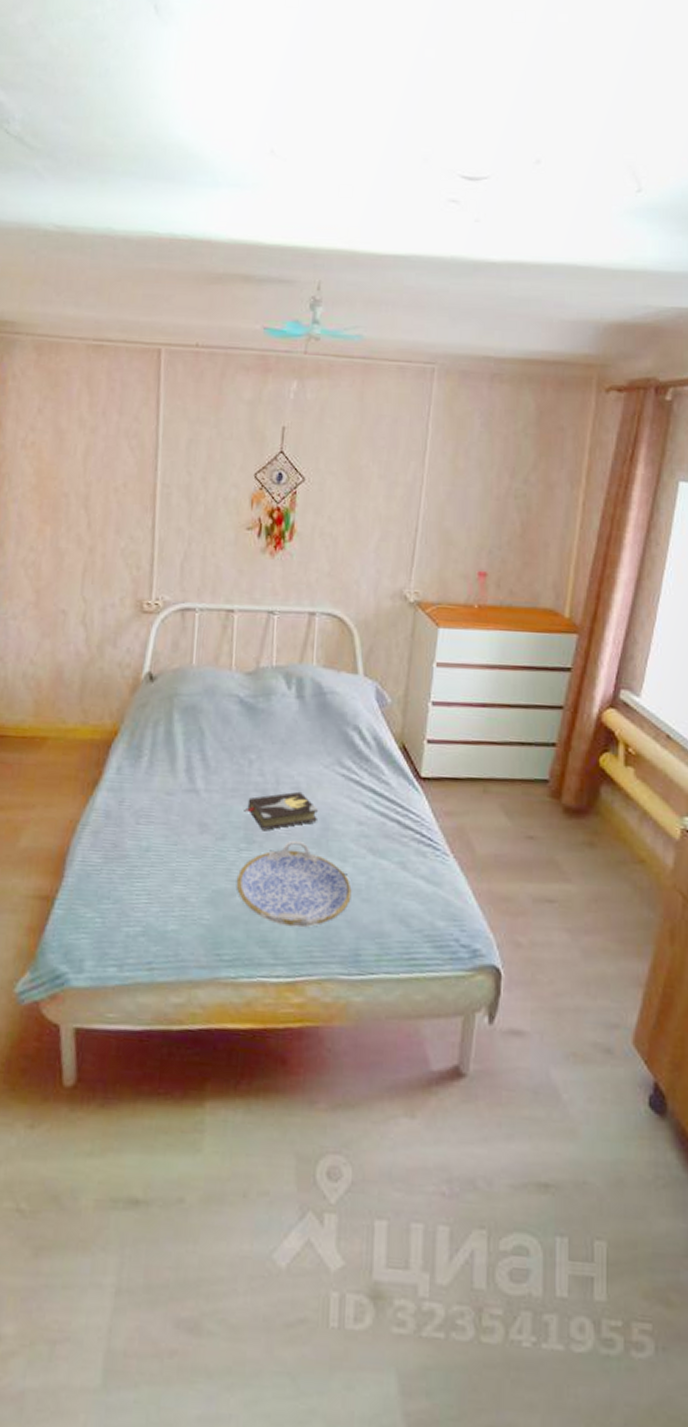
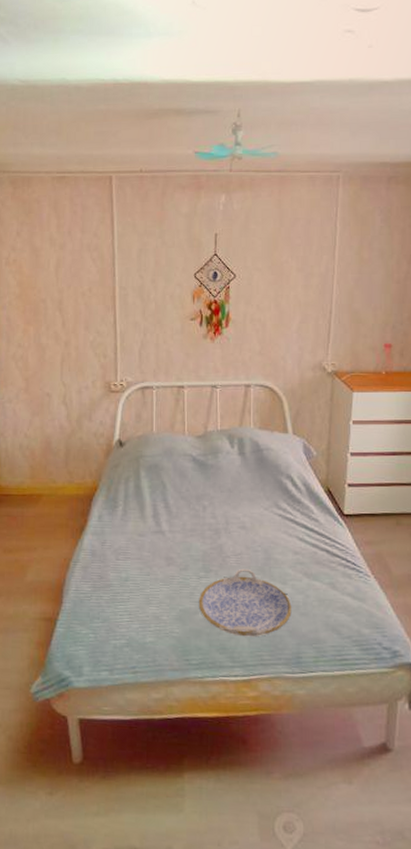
hardback book: present [245,791,318,831] -> none [203,529,261,562]

